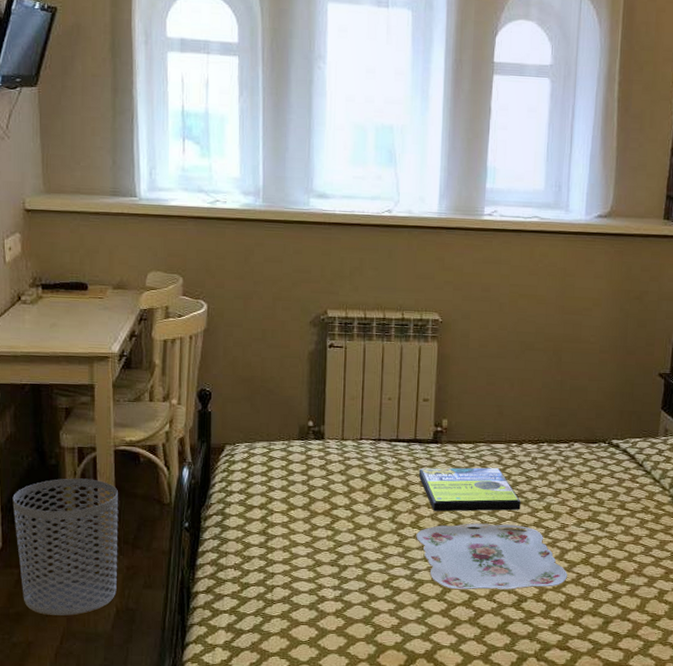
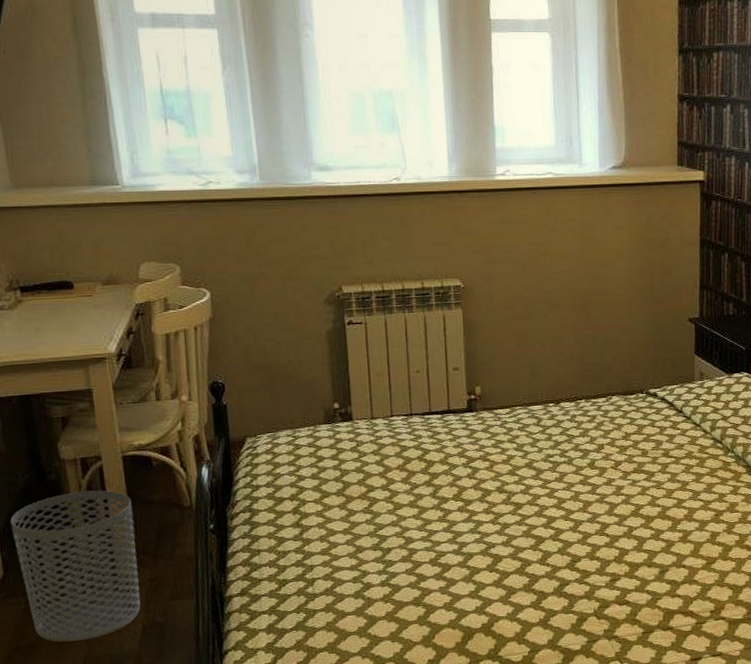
serving tray: present [416,523,567,591] -> none [460,485,619,559]
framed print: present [418,467,521,512] -> none [456,430,565,481]

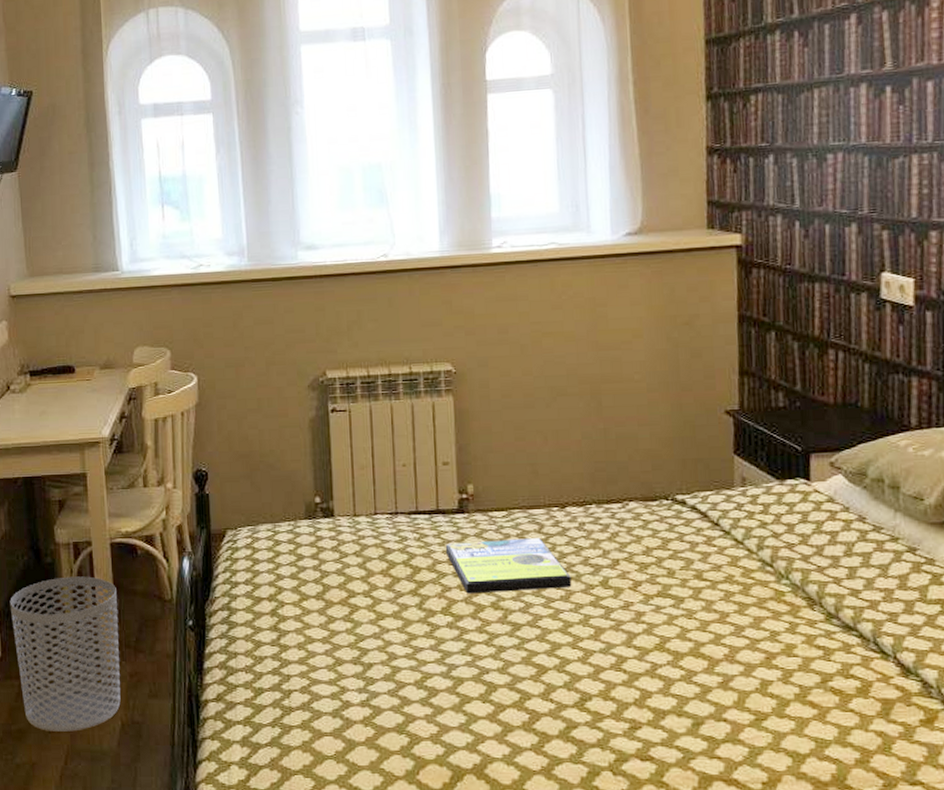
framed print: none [456,430,565,481] -> present [445,538,572,594]

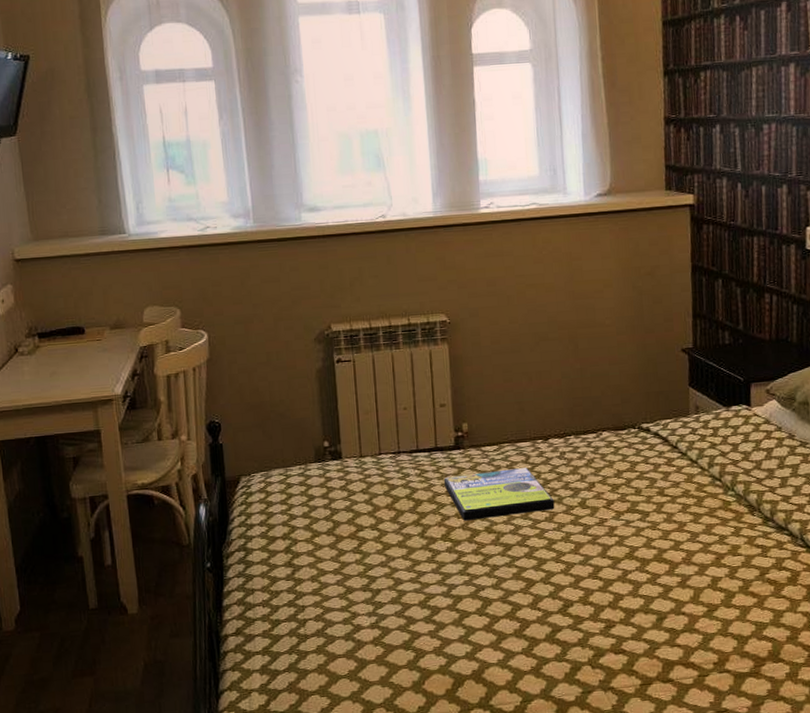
waste bin: present [10,576,121,733] -> none [27,528,143,678]

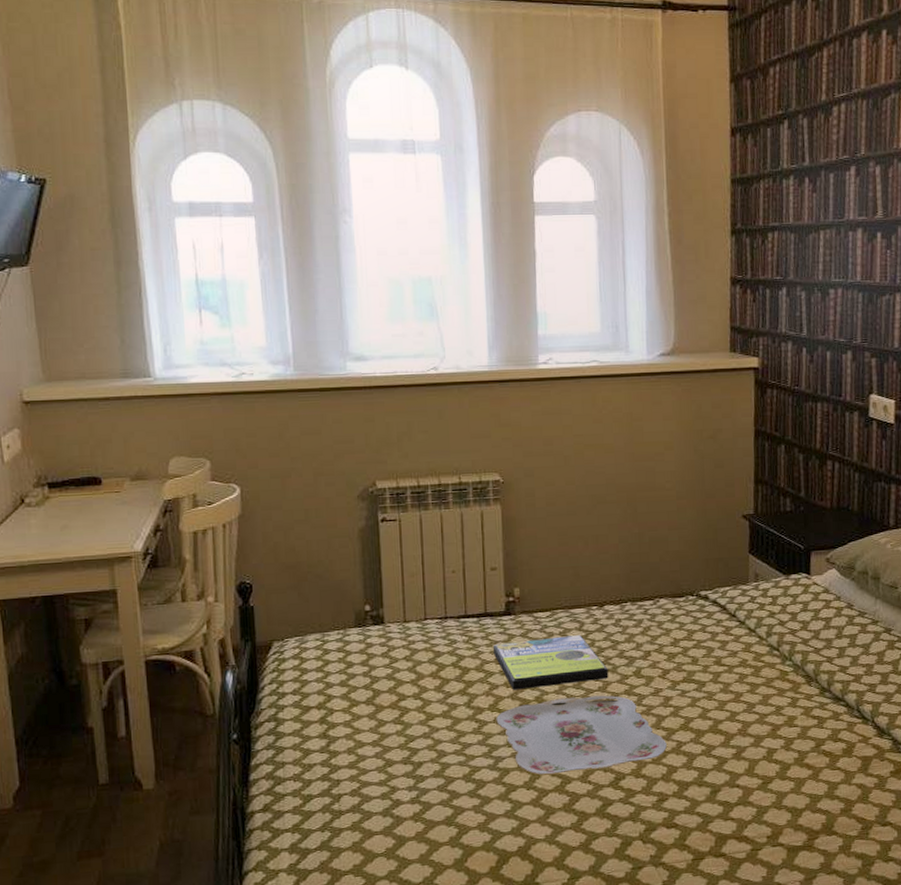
serving tray: none [448,525,613,602] -> present [496,695,667,775]

